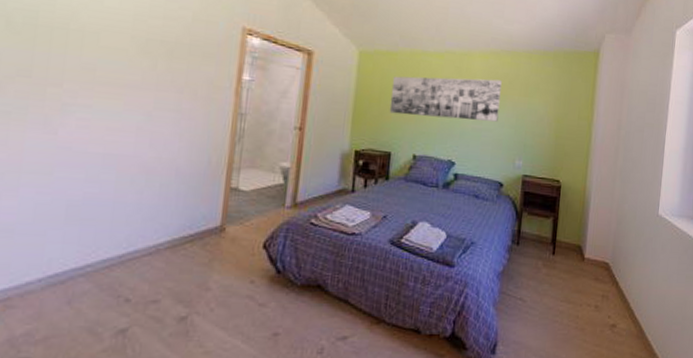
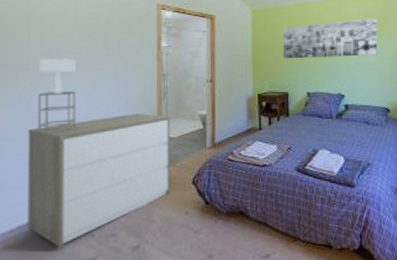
dresser: none [39,156,244,312] -> present [27,113,171,247]
table lamp: none [66,75,128,169] -> present [38,59,76,134]

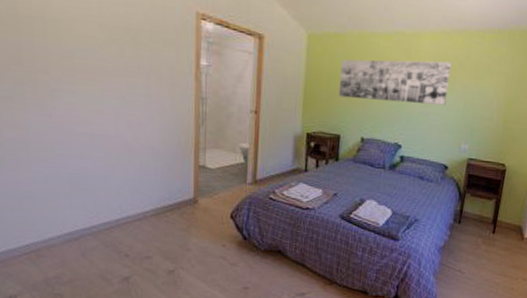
dresser: present [27,113,171,247] -> none [52,137,209,263]
table lamp: present [38,59,76,134] -> none [60,62,105,147]

